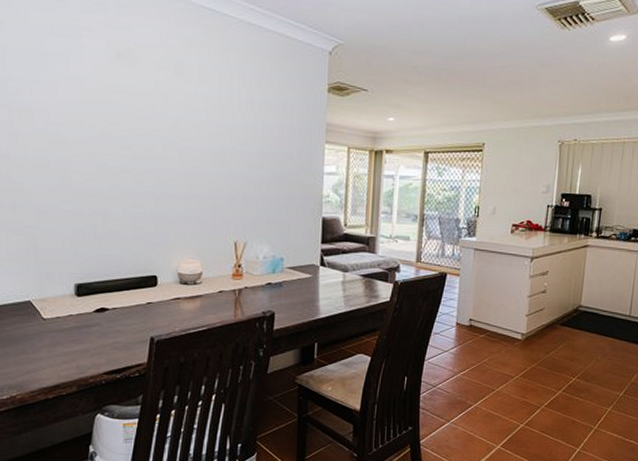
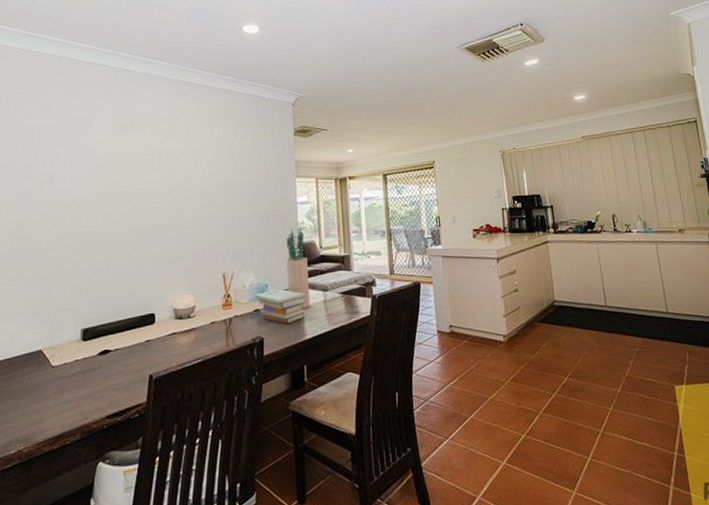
books: none [267,264,323,301] -> present [254,288,306,324]
vase: none [305,199,329,289] -> present [286,225,310,310]

